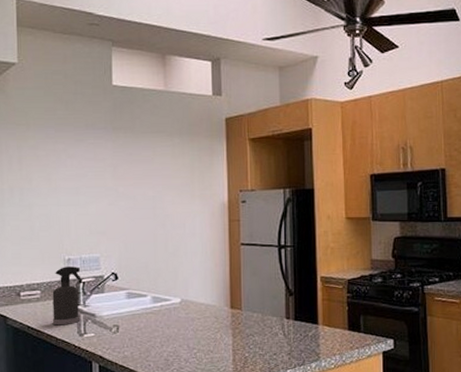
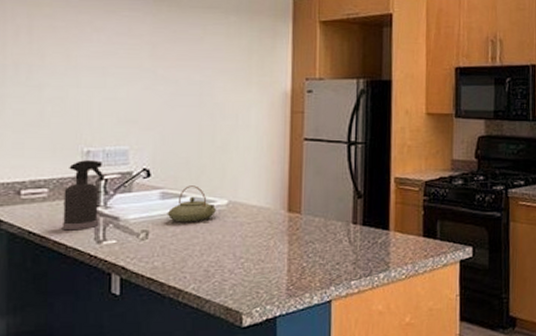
teapot: none [132,286,173,318] -> present [167,185,217,222]

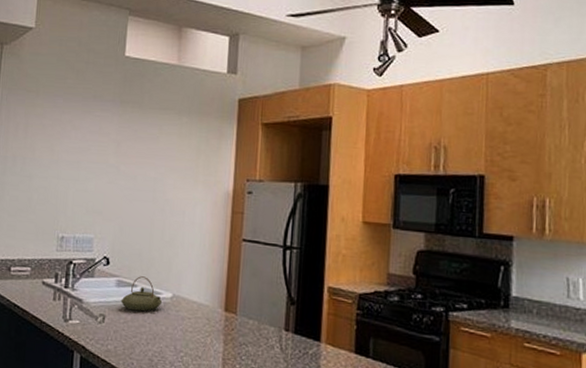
spray bottle: present [61,160,105,231] -> none [39,245,74,308]

